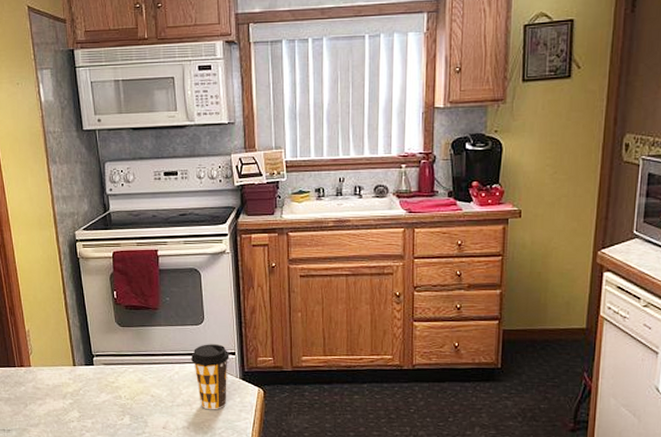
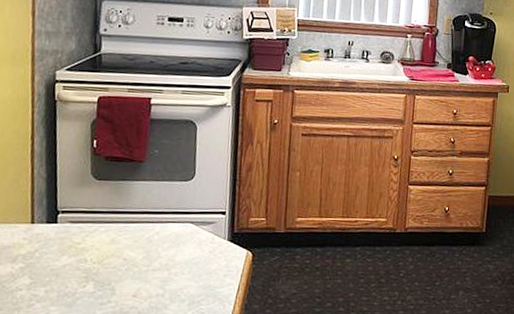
coffee cup: present [191,344,229,410] -> none [175,202,219,275]

